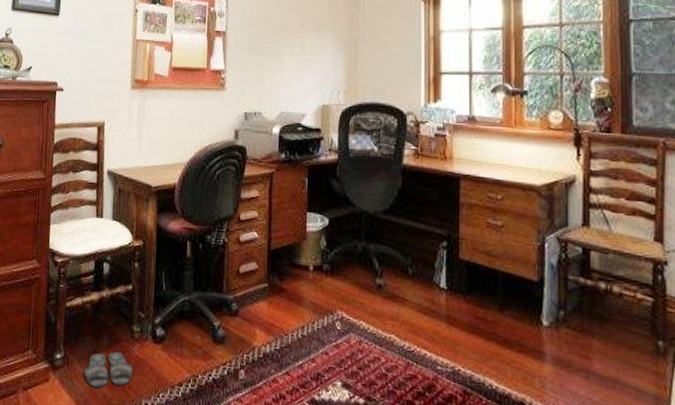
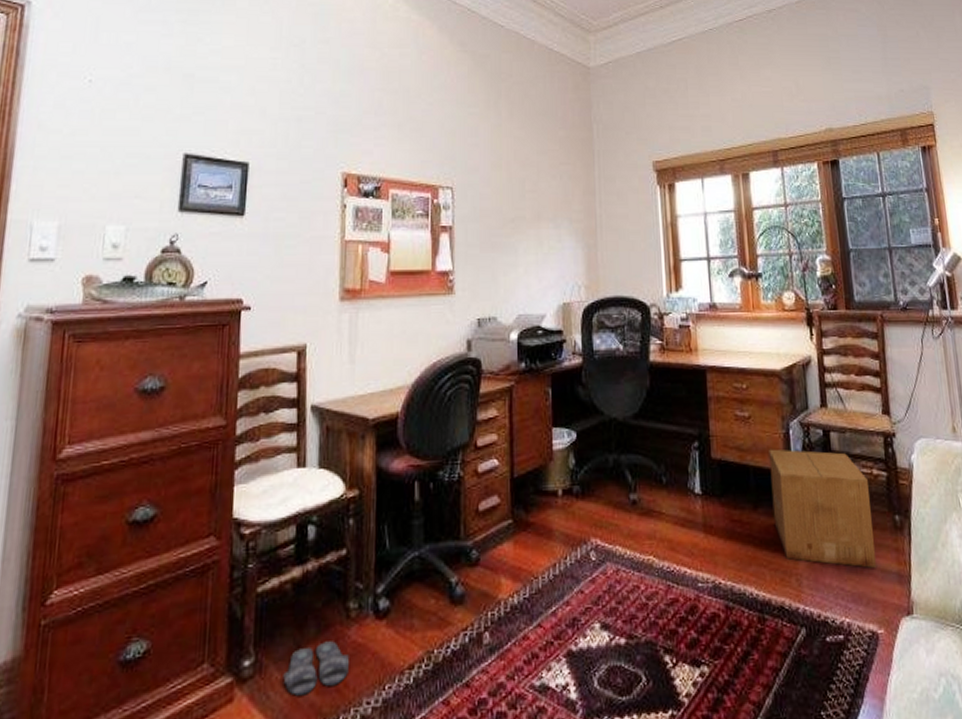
cardboard box: none [520,258,632,386] -> present [768,449,877,568]

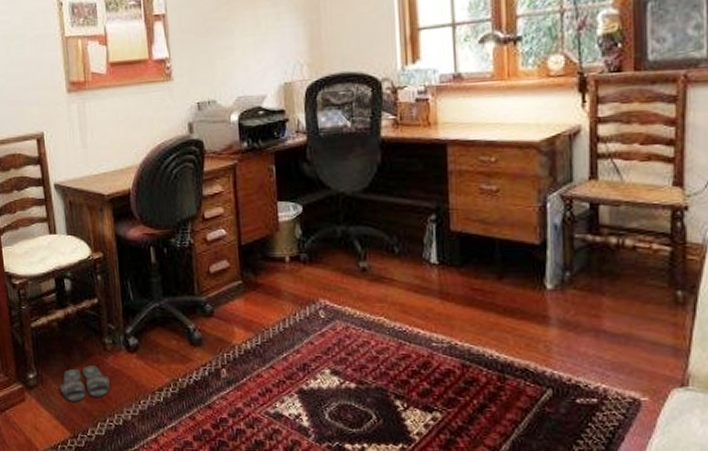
cardboard box: present [768,449,877,568] -> none [519,222,647,340]

